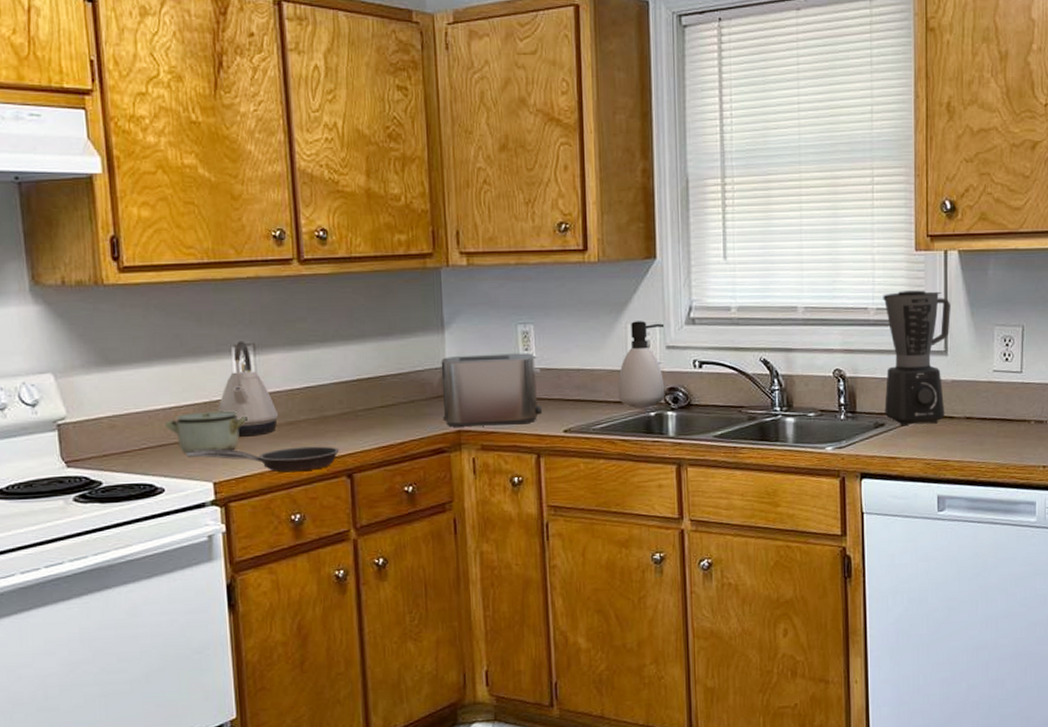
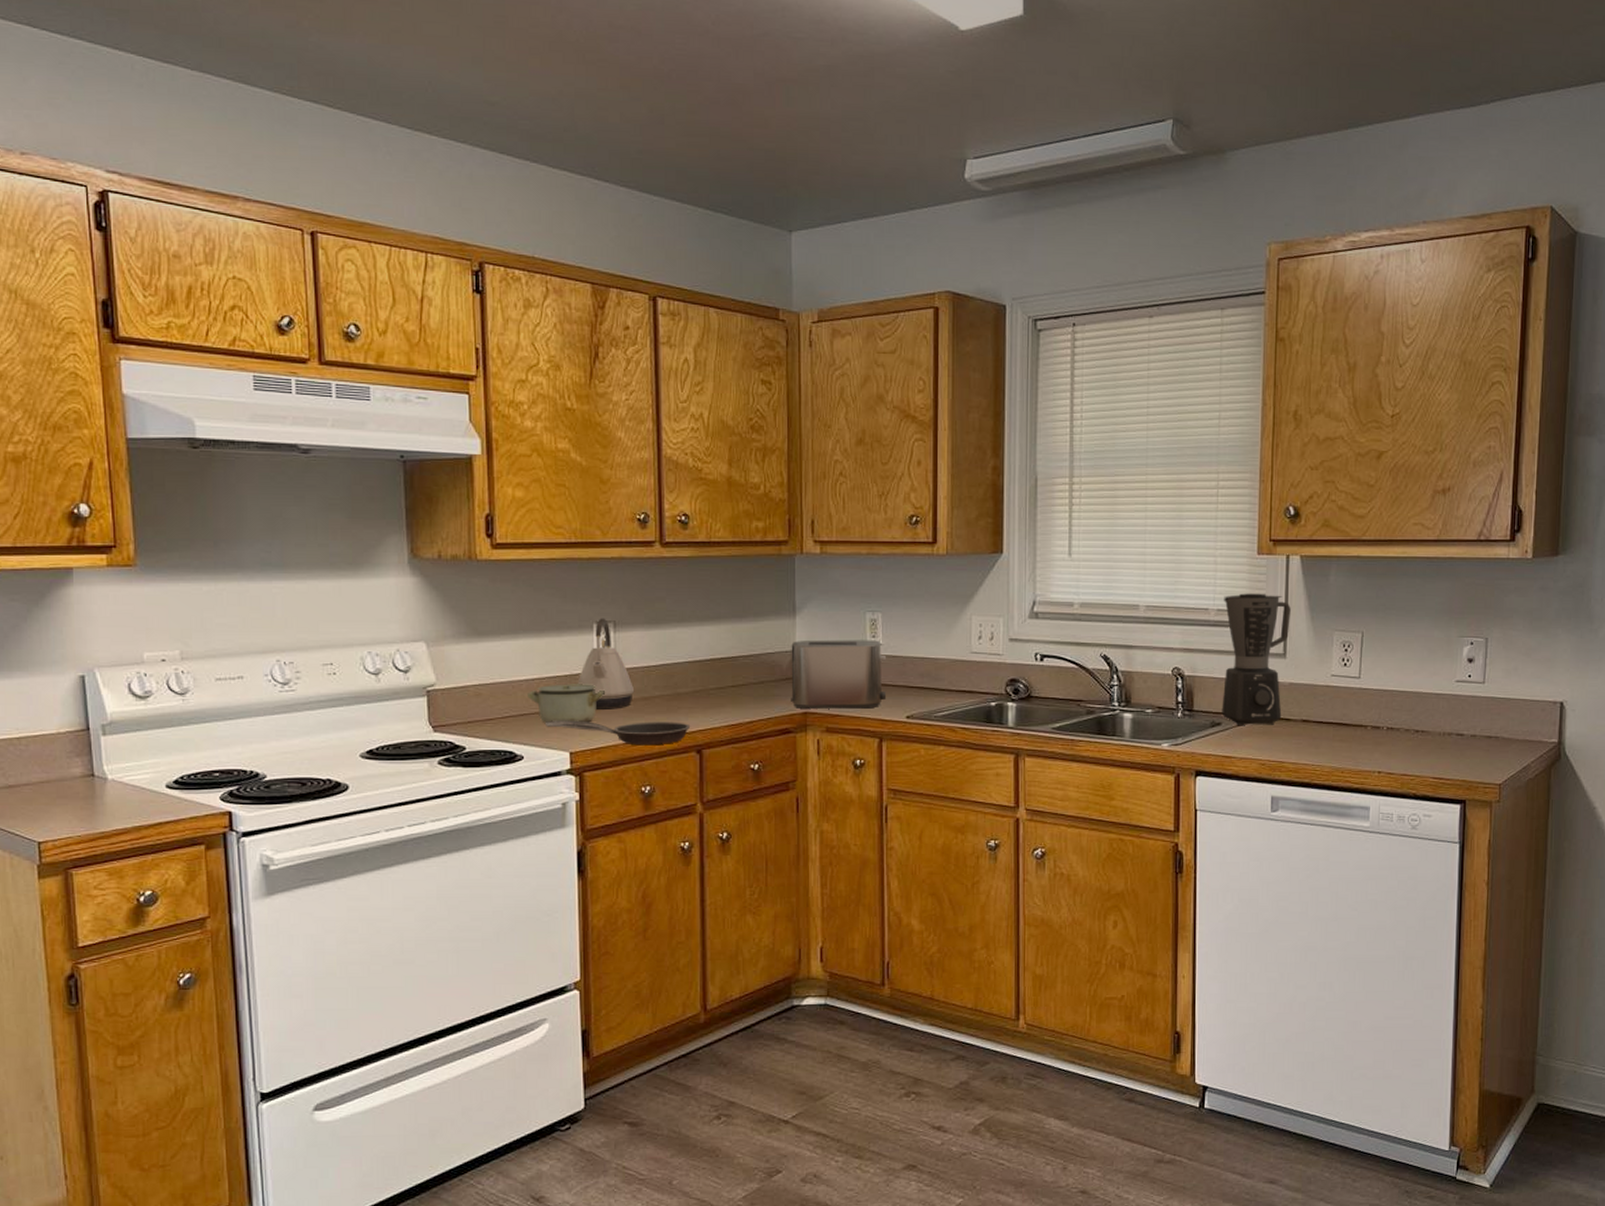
soap dispenser: present [618,321,665,409] -> none [961,613,1008,699]

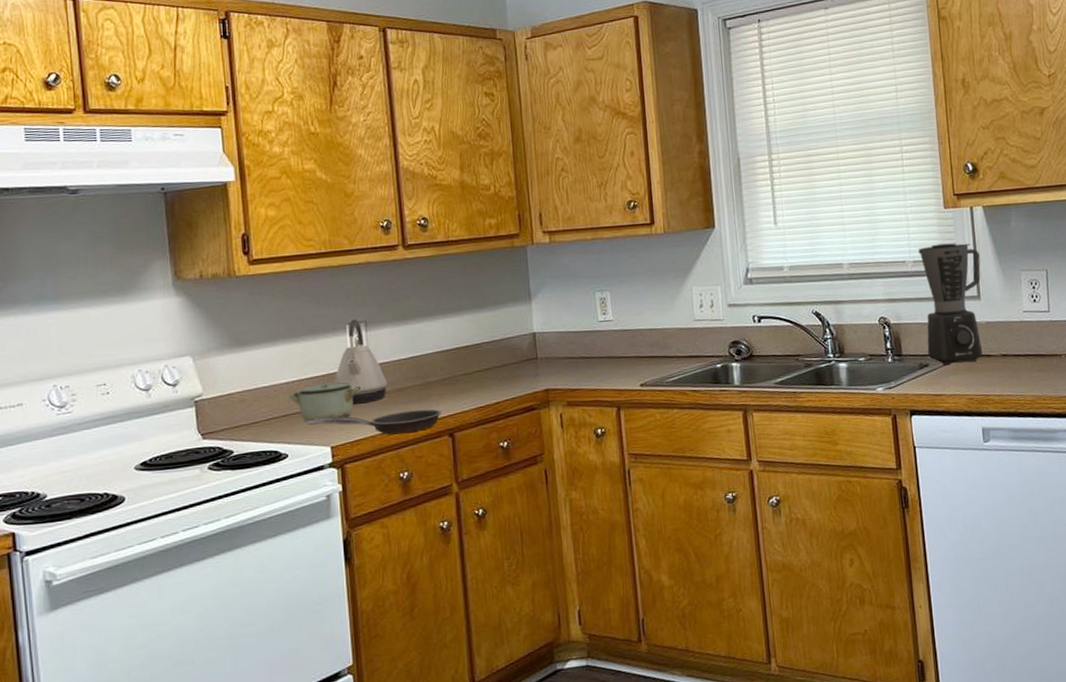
toaster: present [791,639,887,710] -> none [529,316,621,387]

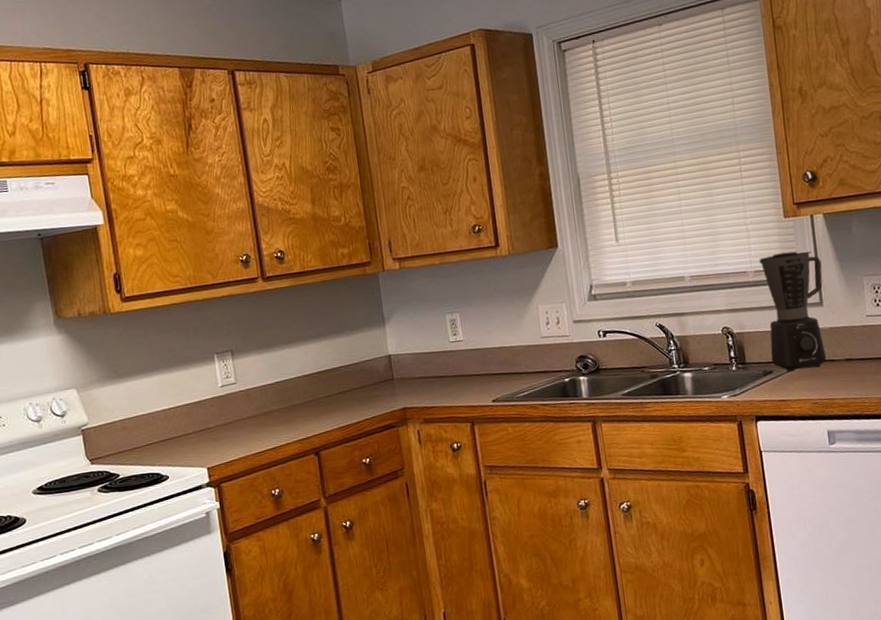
cooking pot: present [288,381,362,421] -> none [166,407,232,445]
frying pan: present [307,409,442,435] -> none [184,430,307,455]
kettle: present [334,319,388,404] -> none [206,348,256,428]

